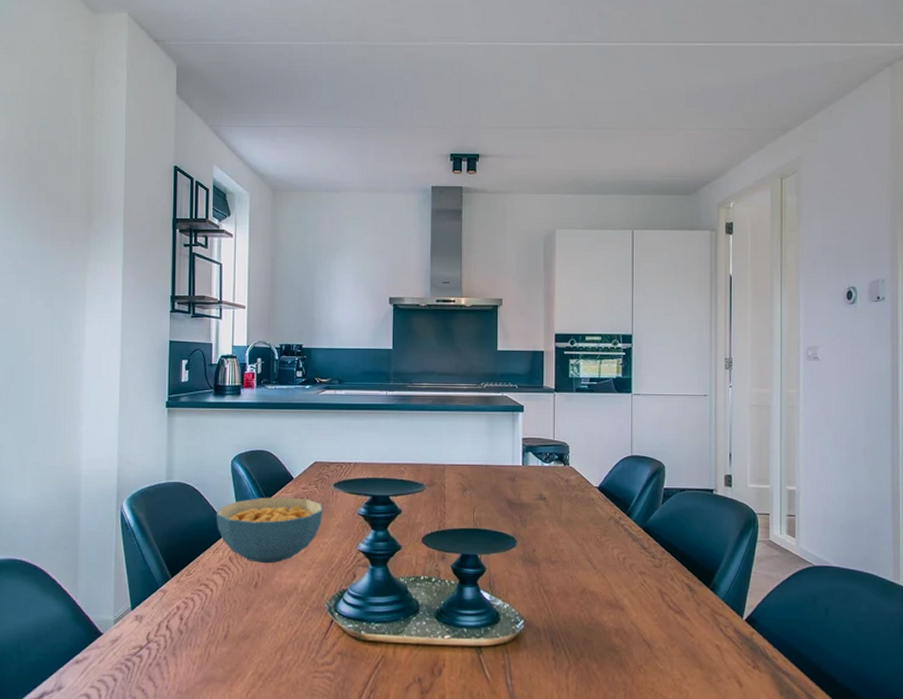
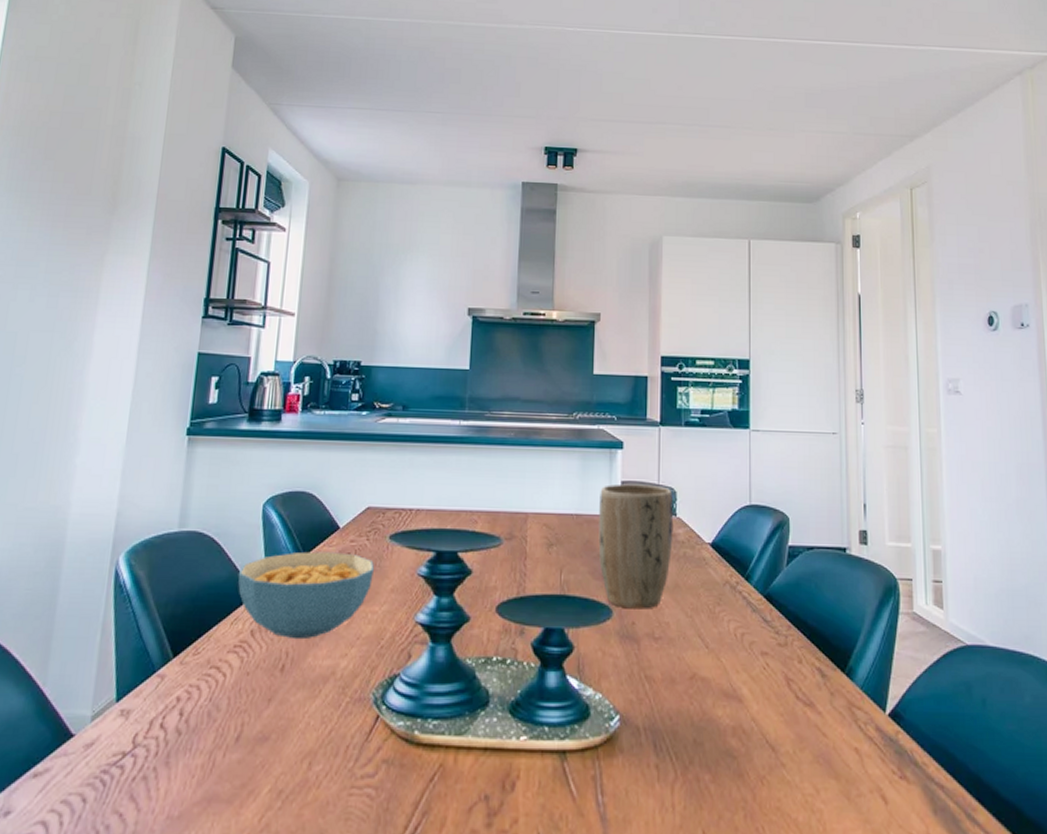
plant pot: none [504,440,567,539] -> present [598,483,674,609]

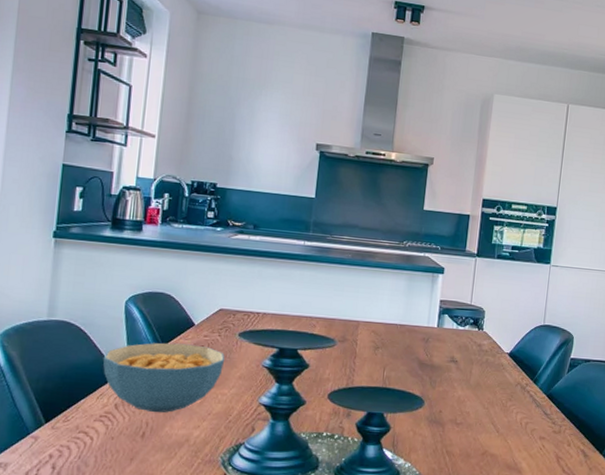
plant pot: present [598,483,674,609] -> none [416,302,482,402]

